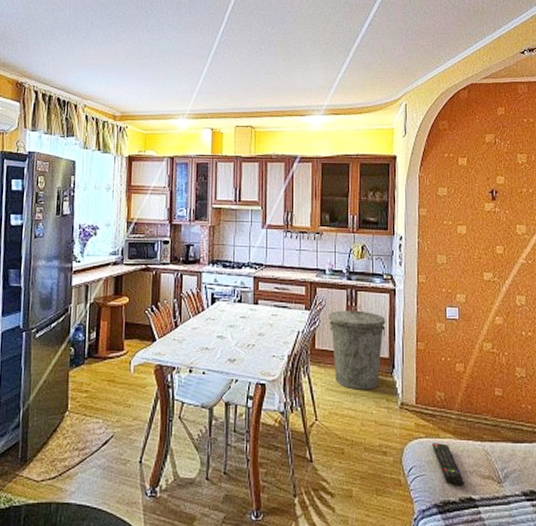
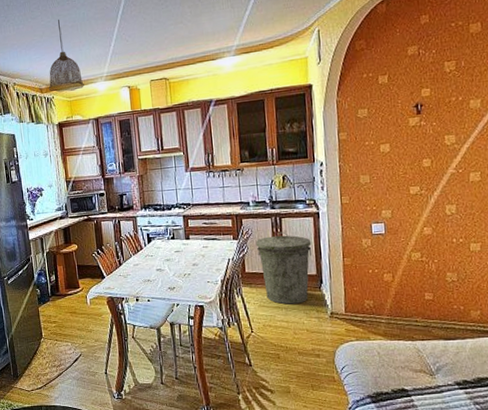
pendant lamp: none [123,46,164,123] -> present [48,19,84,93]
remote control: present [432,443,464,486] -> none [363,344,396,380]

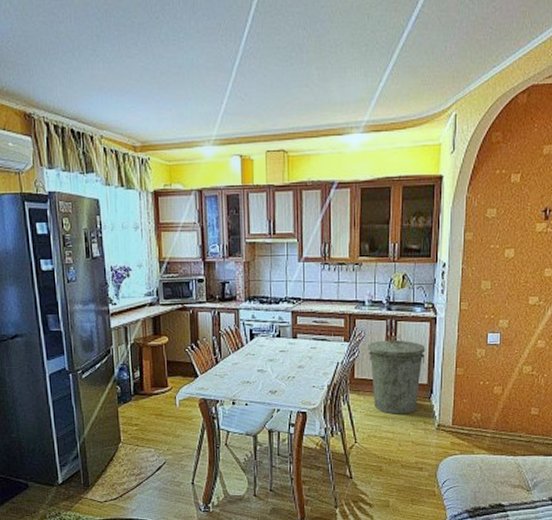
pendant lamp: present [48,19,84,93] -> none [144,61,188,153]

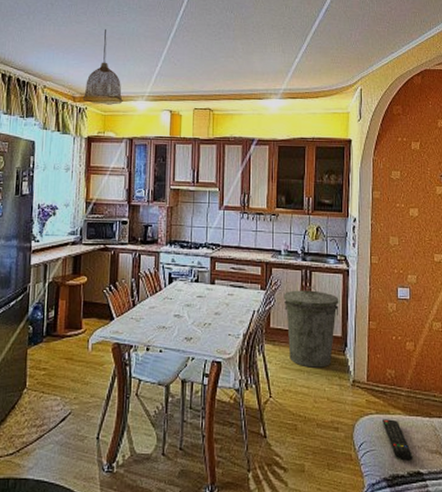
pendant lamp: none [144,61,188,153] -> present [82,28,123,105]
remote control: none [466,458,495,495] -> present [383,419,413,461]

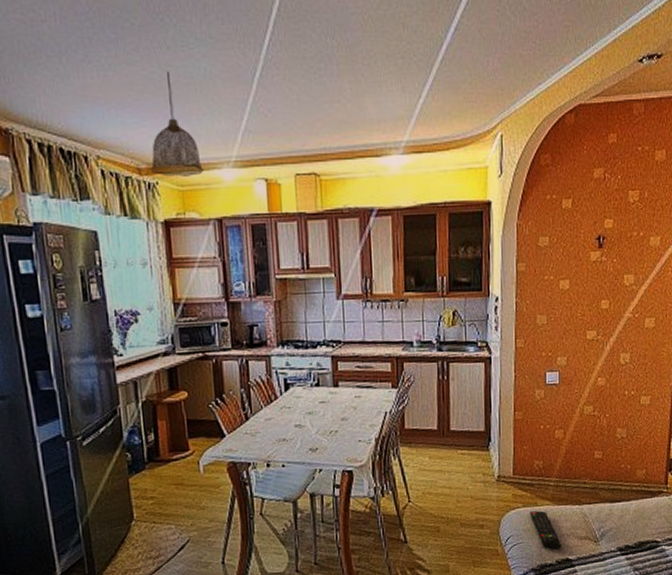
trash can: present [283,286,339,368] -> none [418,379,481,467]

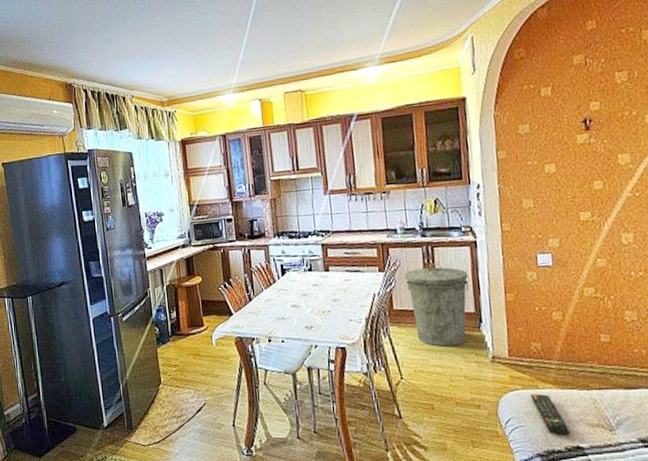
pendant lamp: present [150,70,204,177] -> none [170,25,210,106]
trash can: none [418,379,481,467] -> present [404,263,469,347]

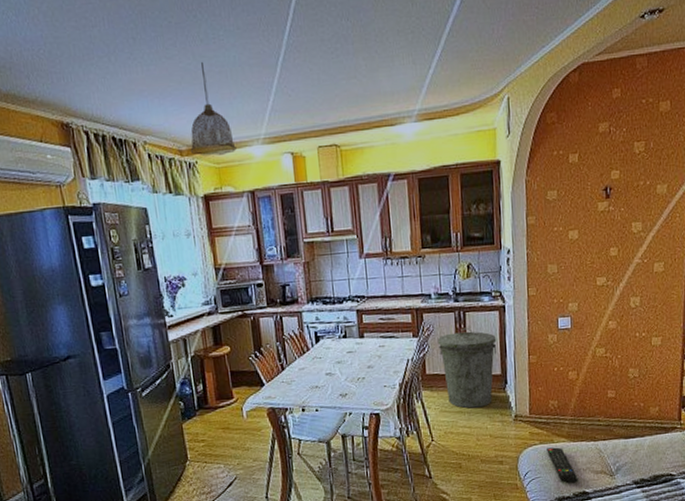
pendant lamp: none [170,25,210,106] -> present [190,61,237,156]

